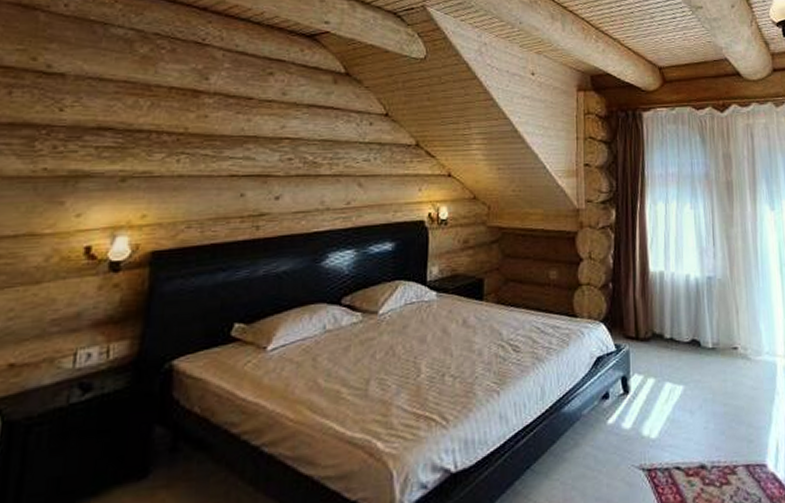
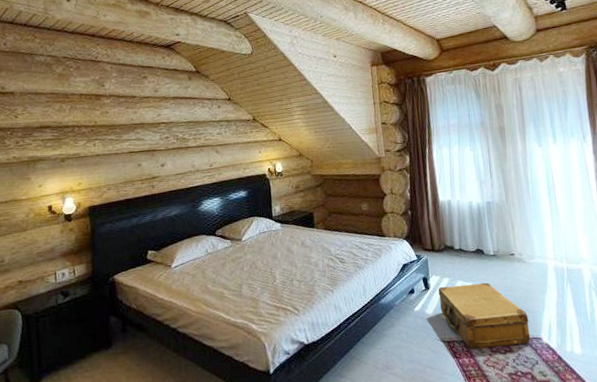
suitcase: none [640,385,753,481] -> present [438,282,531,349]

